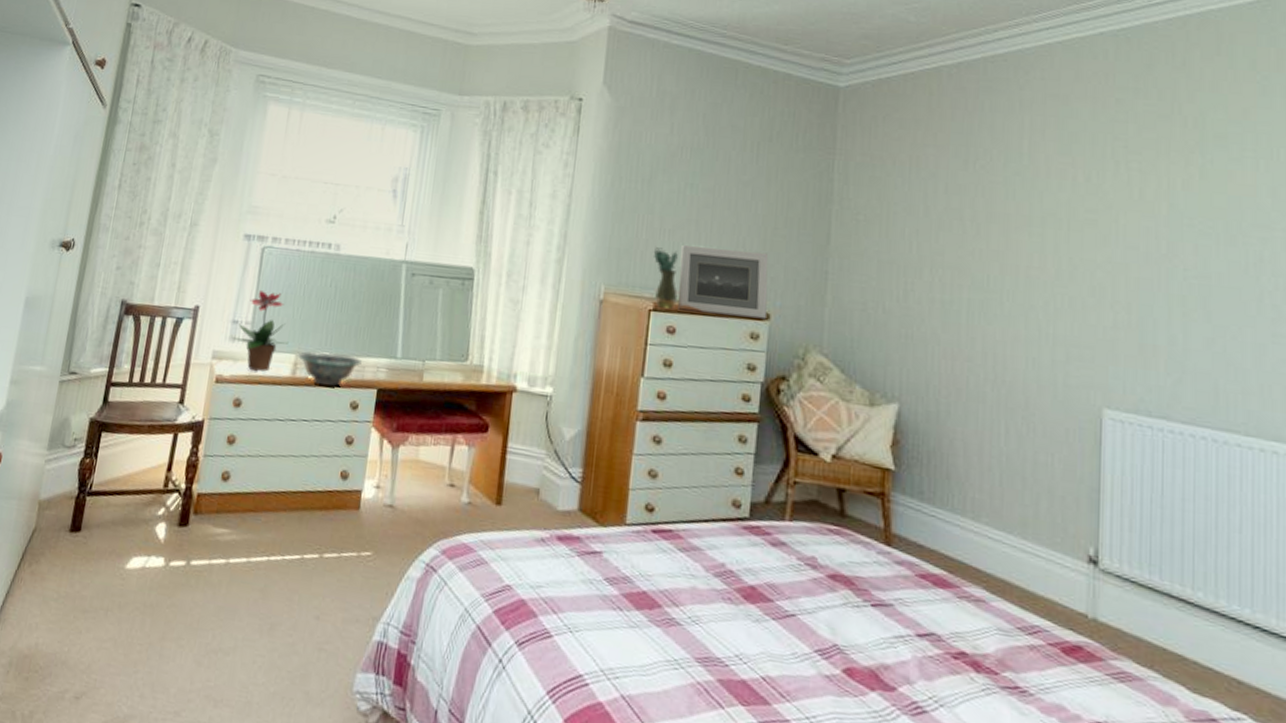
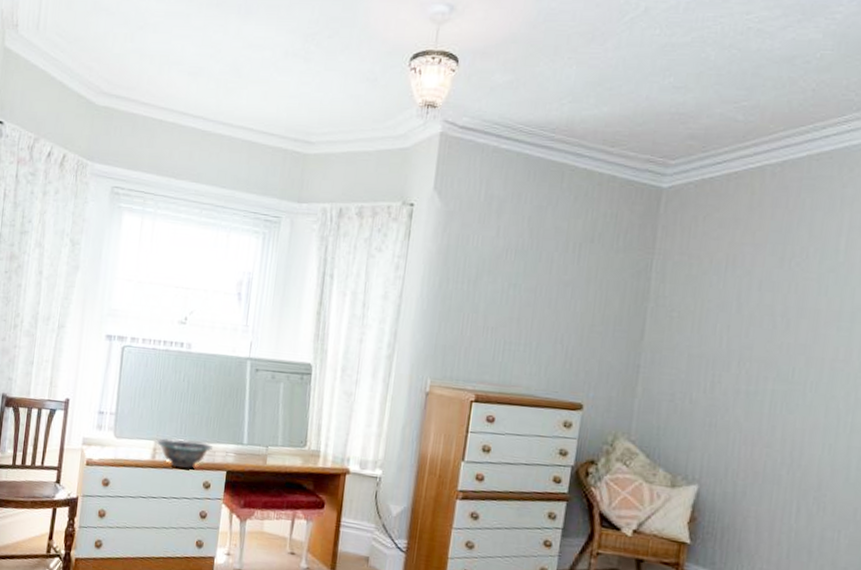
potted flower: present [233,289,289,372] -> none [99,384,148,456]
vase: present [652,247,678,310] -> none [476,344,500,401]
picture frame: present [678,244,769,320] -> none [497,340,585,410]

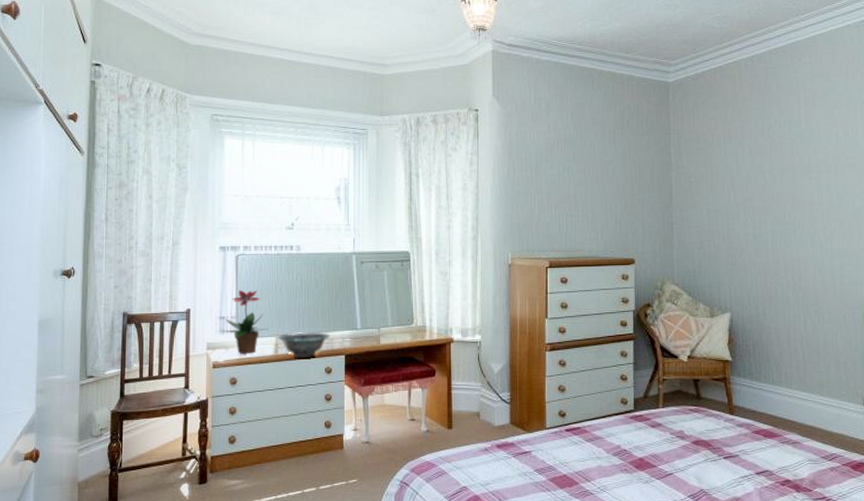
potted flower: none [99,384,148,456] -> present [222,289,269,354]

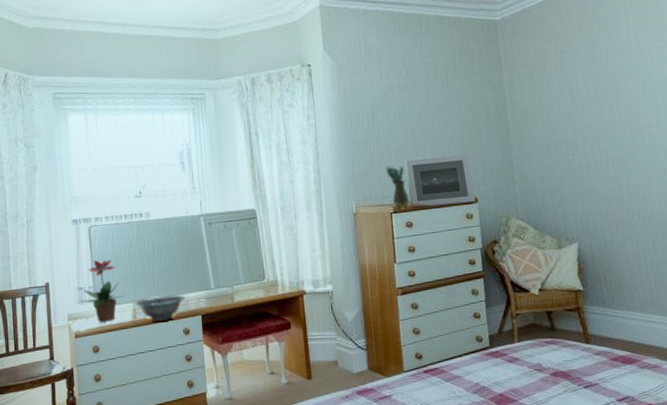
vase: none [544,219,566,266] -> present [385,165,410,211]
picture frame: none [565,214,633,266] -> present [405,153,476,210]

